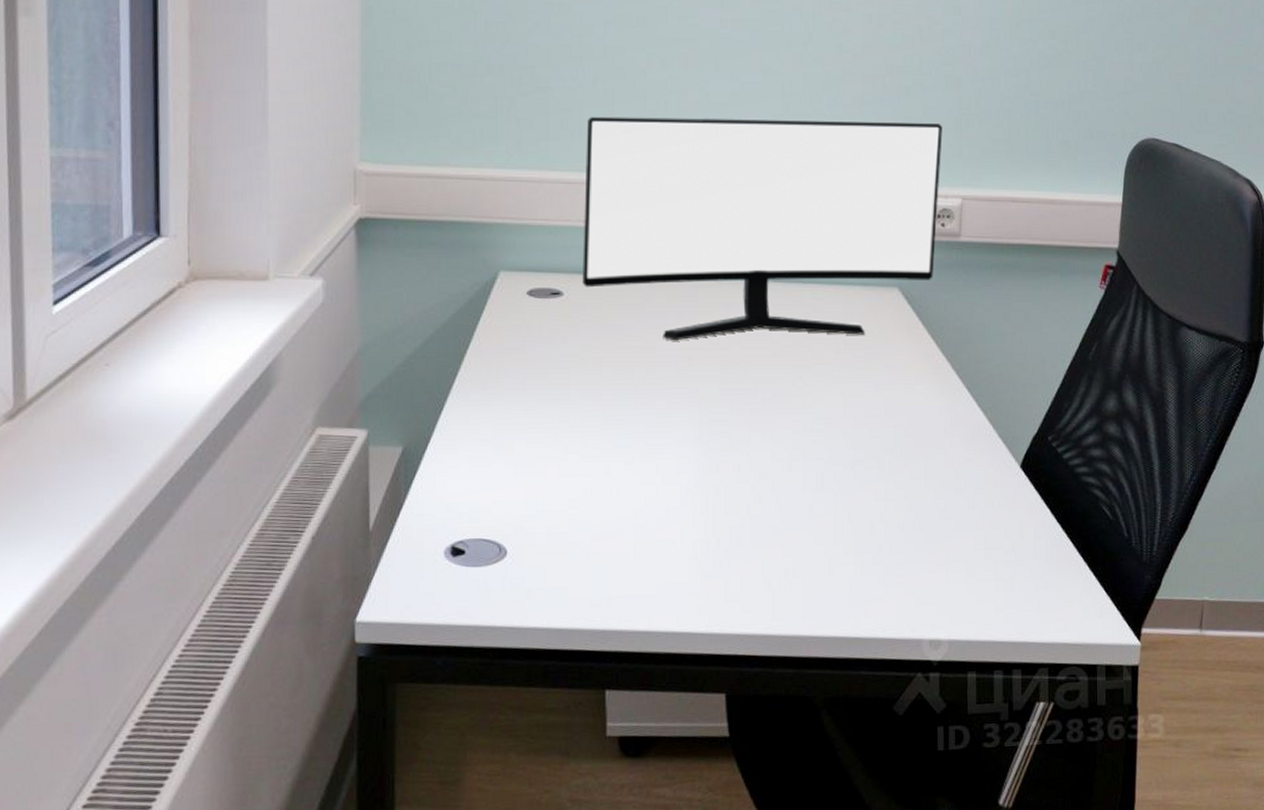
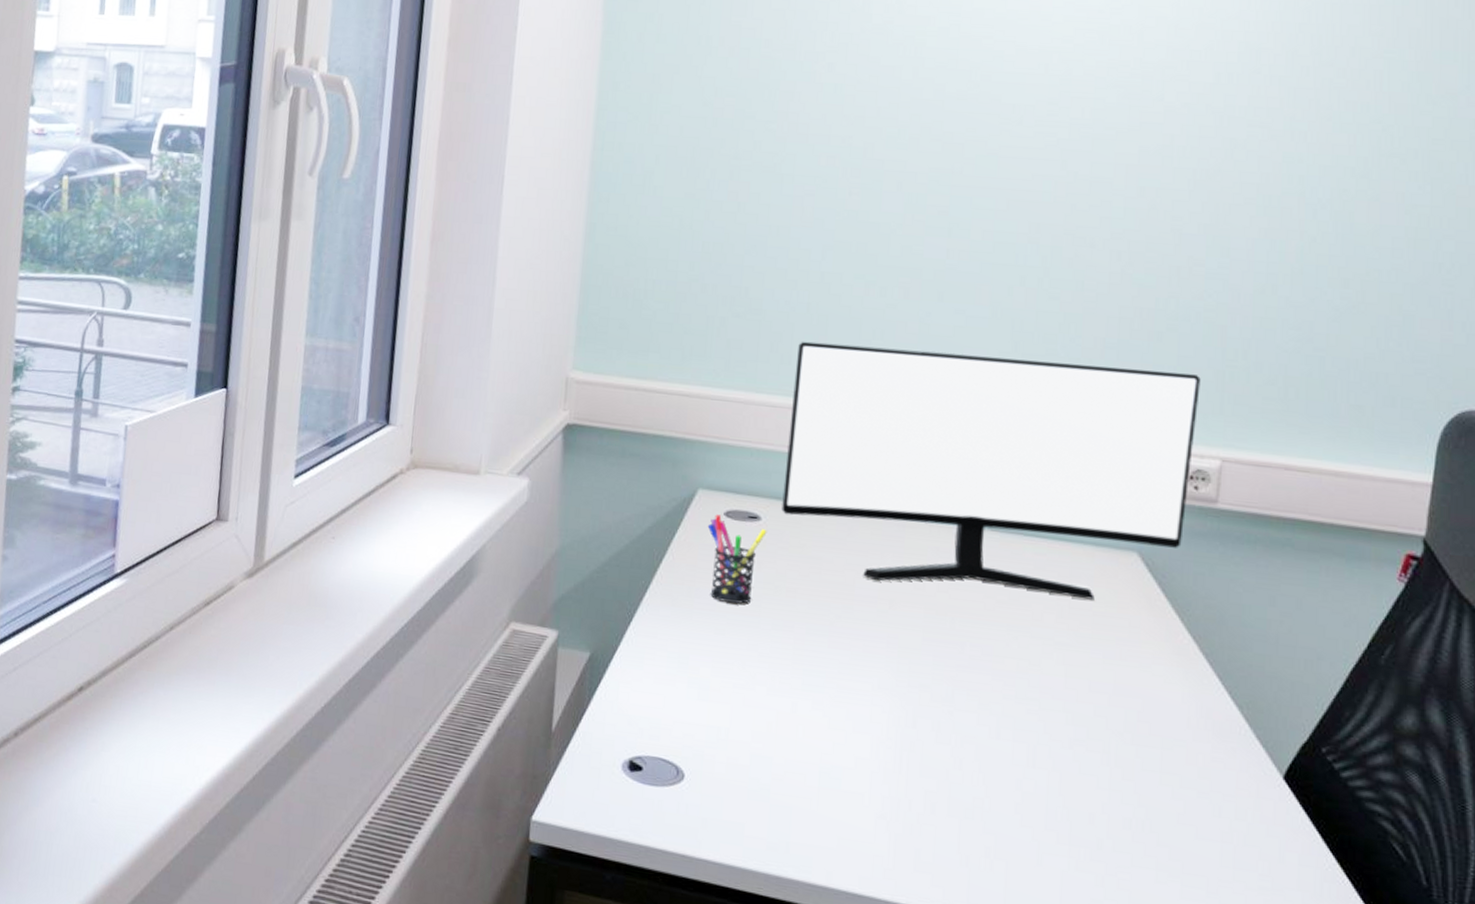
pen holder: none [511,294,570,379] -> present [707,514,767,604]

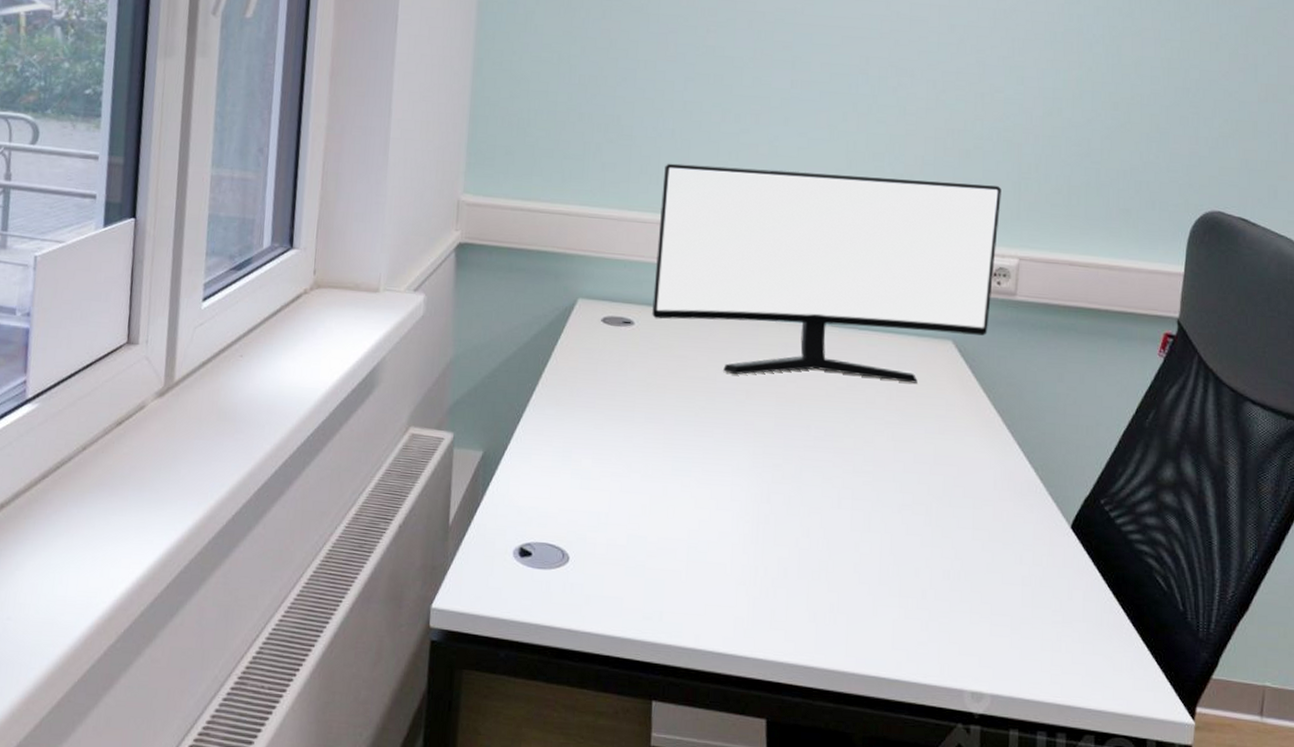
pen holder: present [707,514,767,604] -> none [587,321,640,401]

